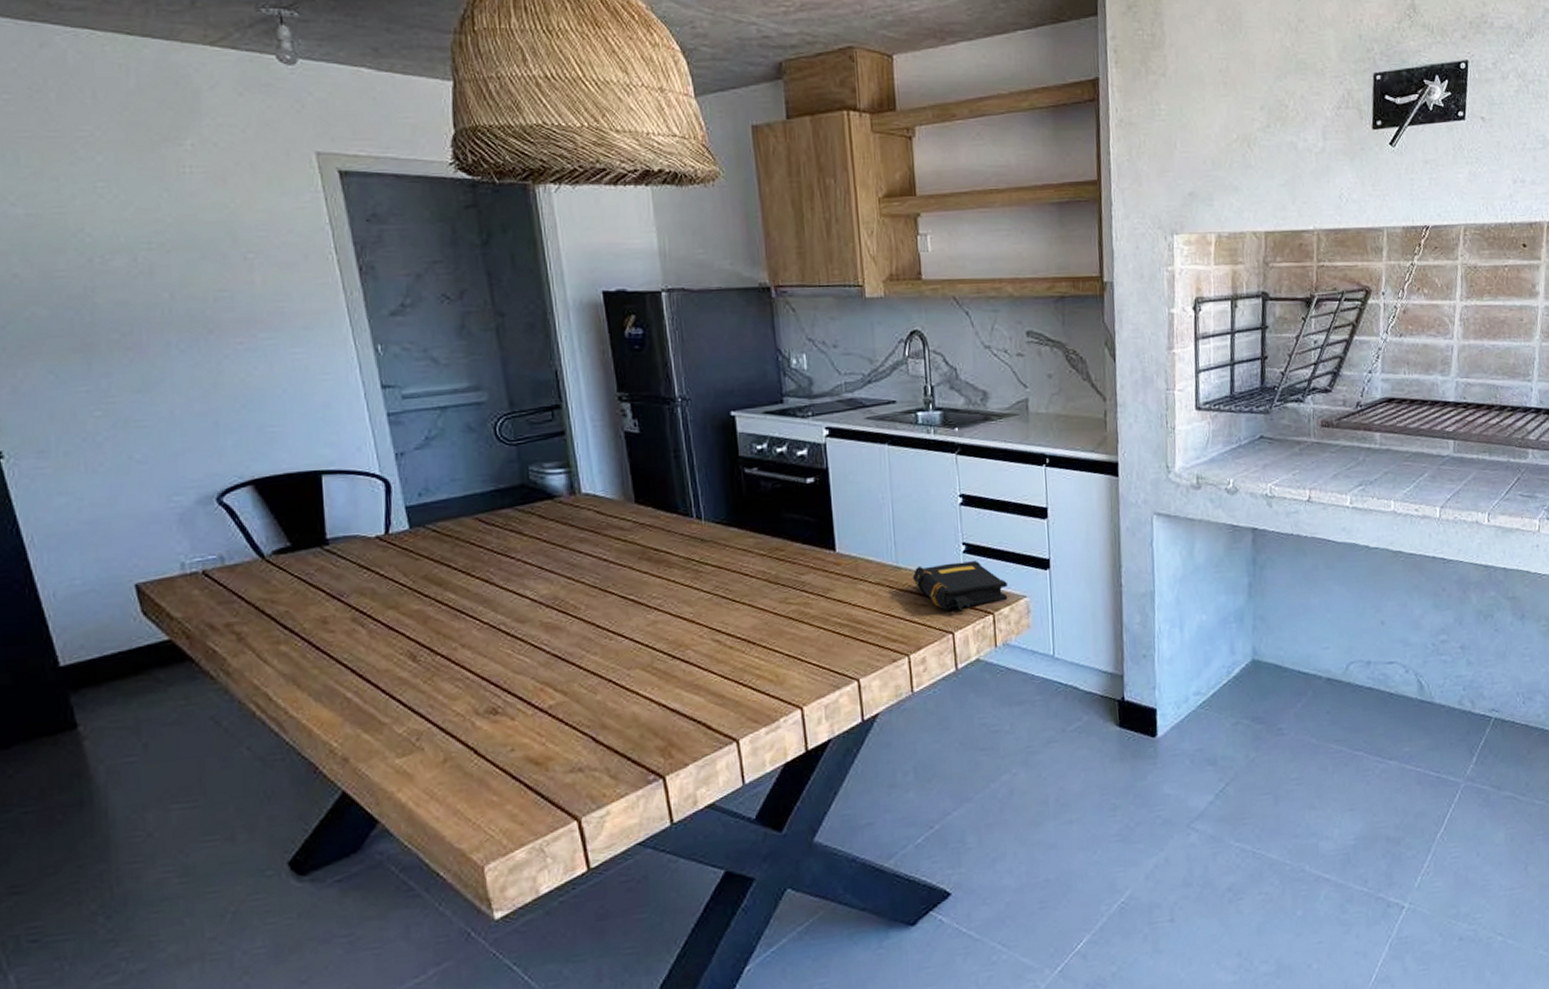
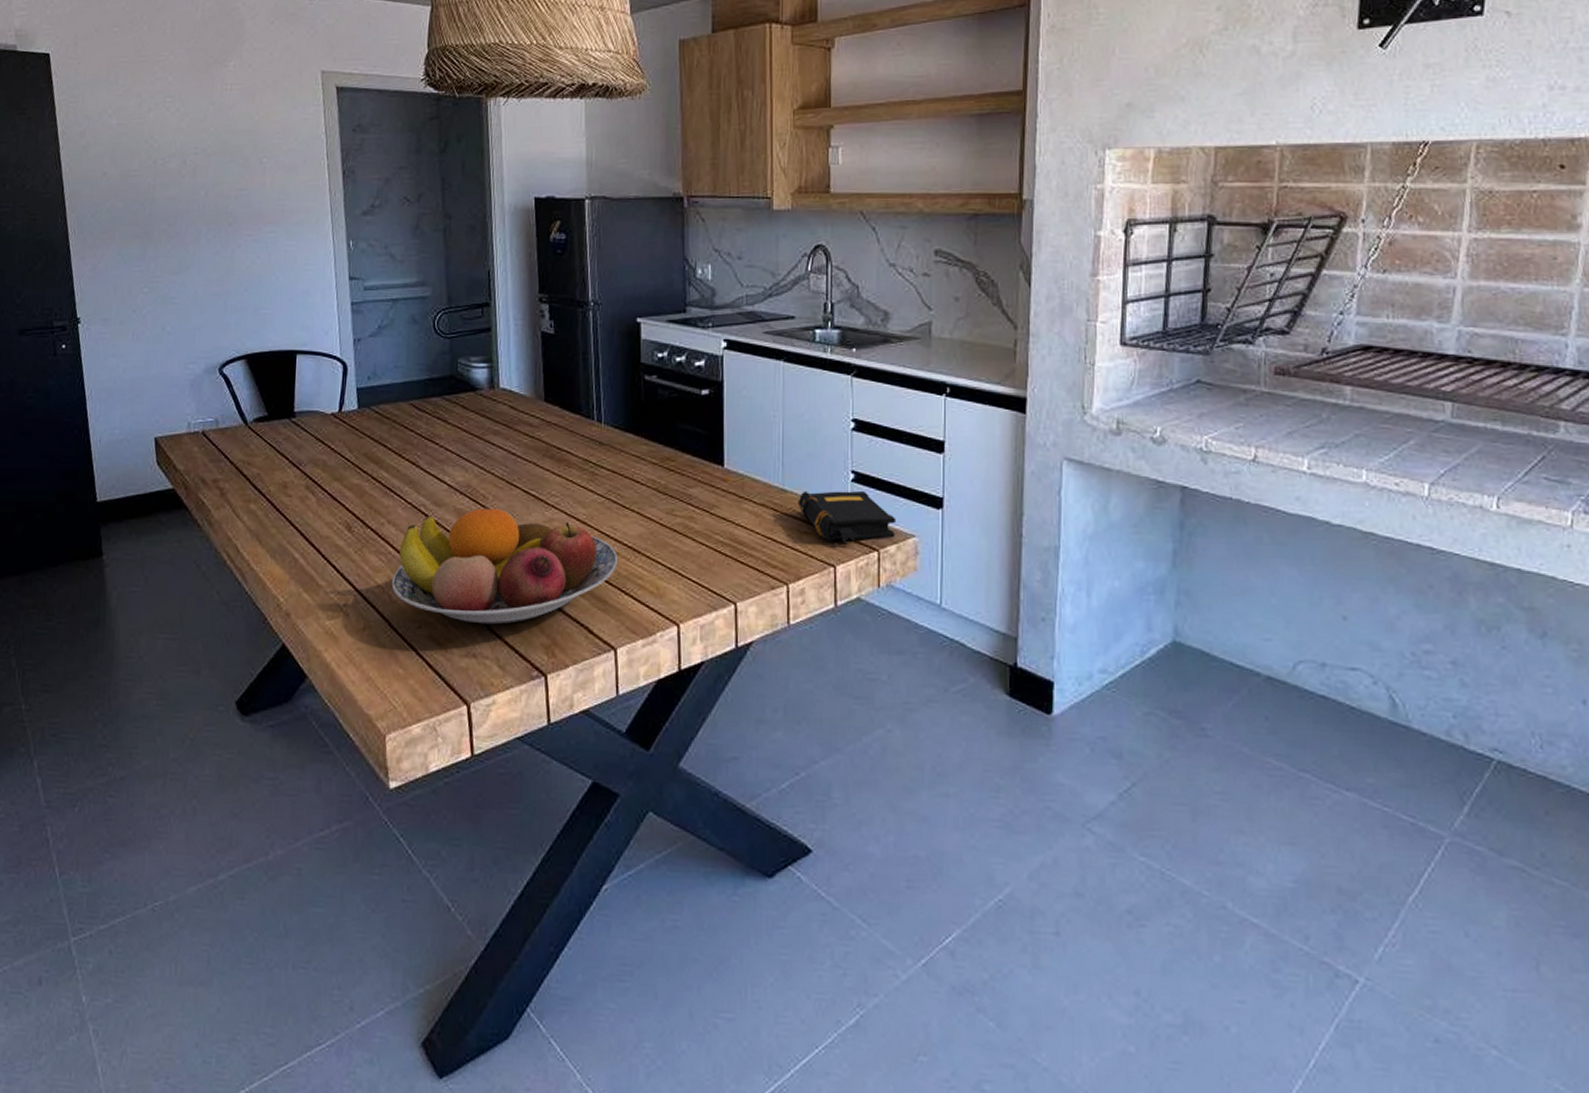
fruit bowl: none [473,617,733,737] -> present [391,508,618,625]

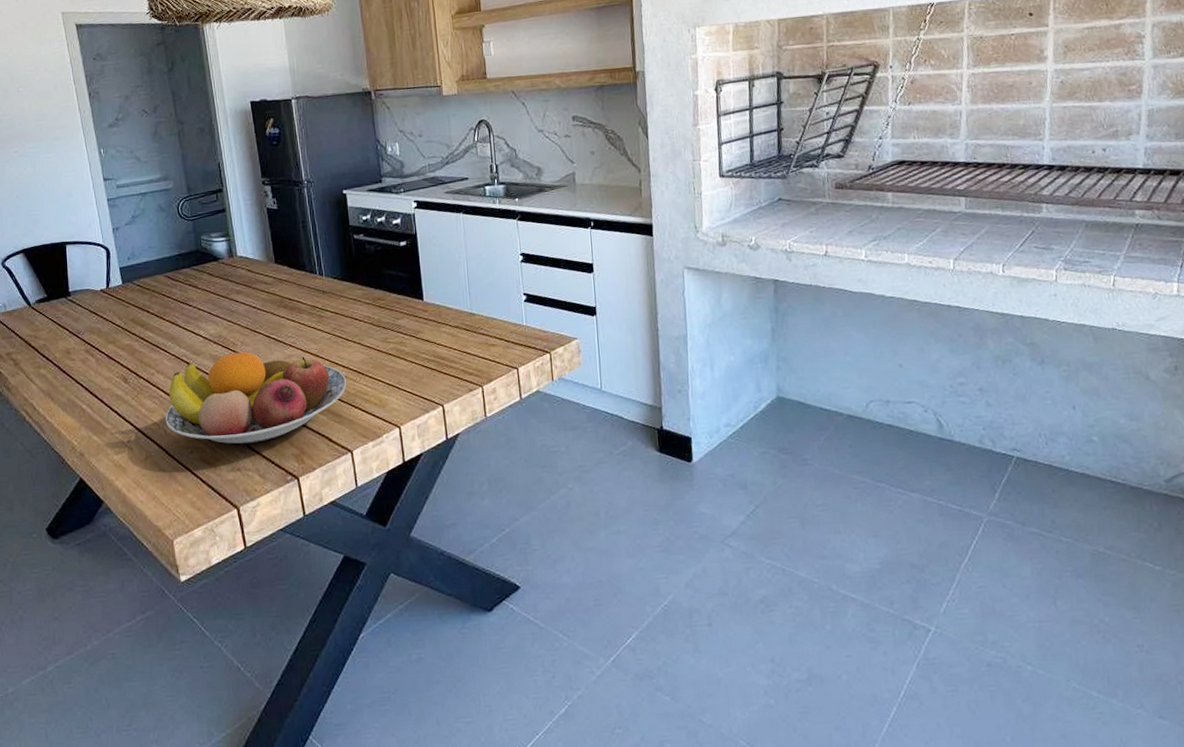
book: present [798,490,897,543] -> none [484,308,562,351]

